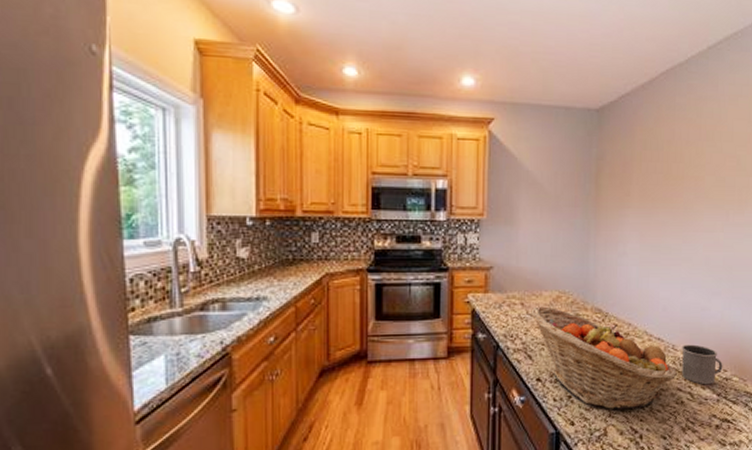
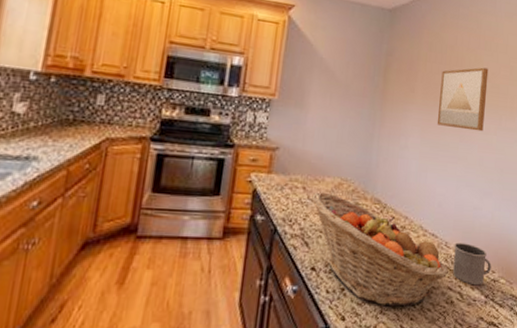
wall art: none [656,160,712,230] -> present [437,67,489,132]

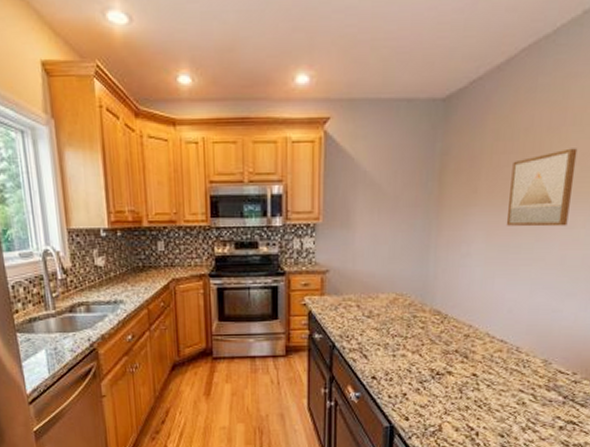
fruit basket: present [311,192,448,307] -> none [367,308,520,408]
mug: present [453,242,492,286] -> none [525,347,573,387]

